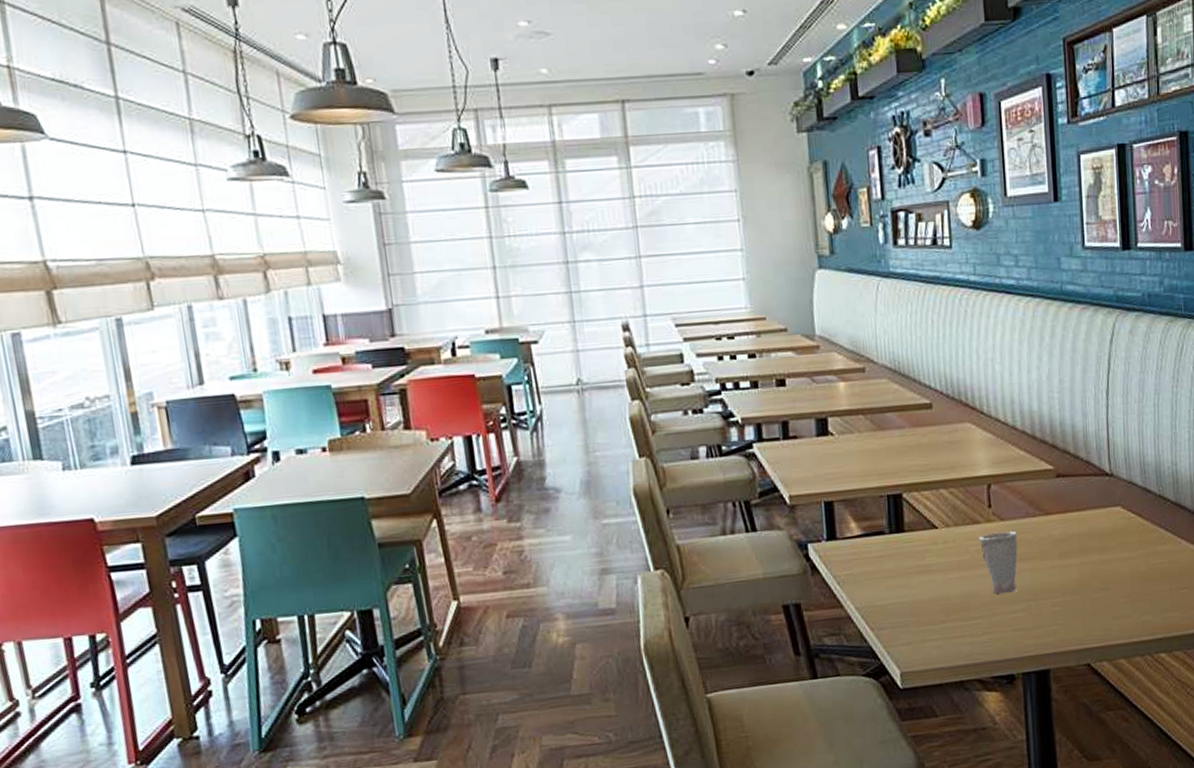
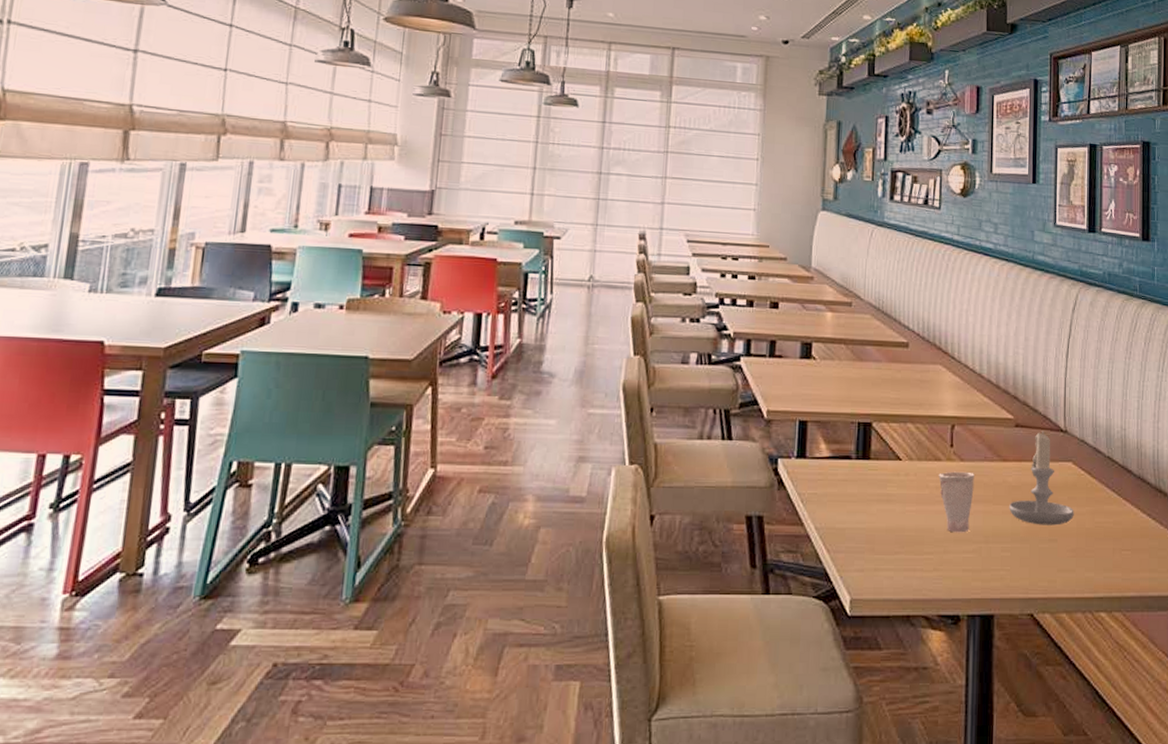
candle: none [1056,477,1126,575] -> present [1009,431,1074,526]

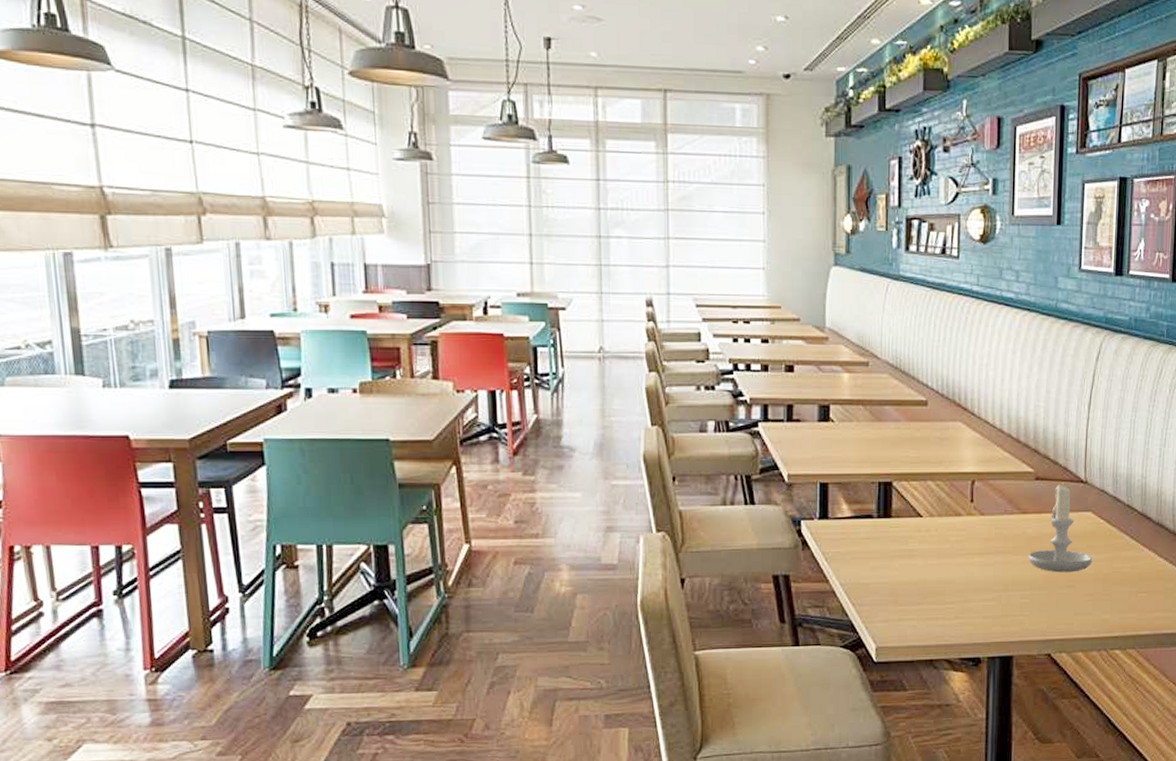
cup: present [938,471,974,533] -> none [959,525,994,583]

